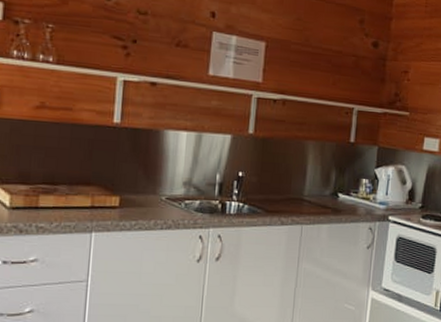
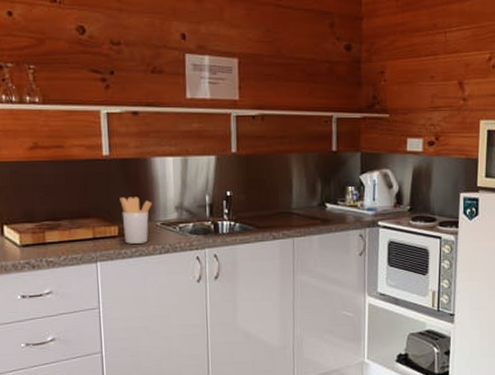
utensil holder: none [125,167,159,217] -> present [119,197,152,244]

